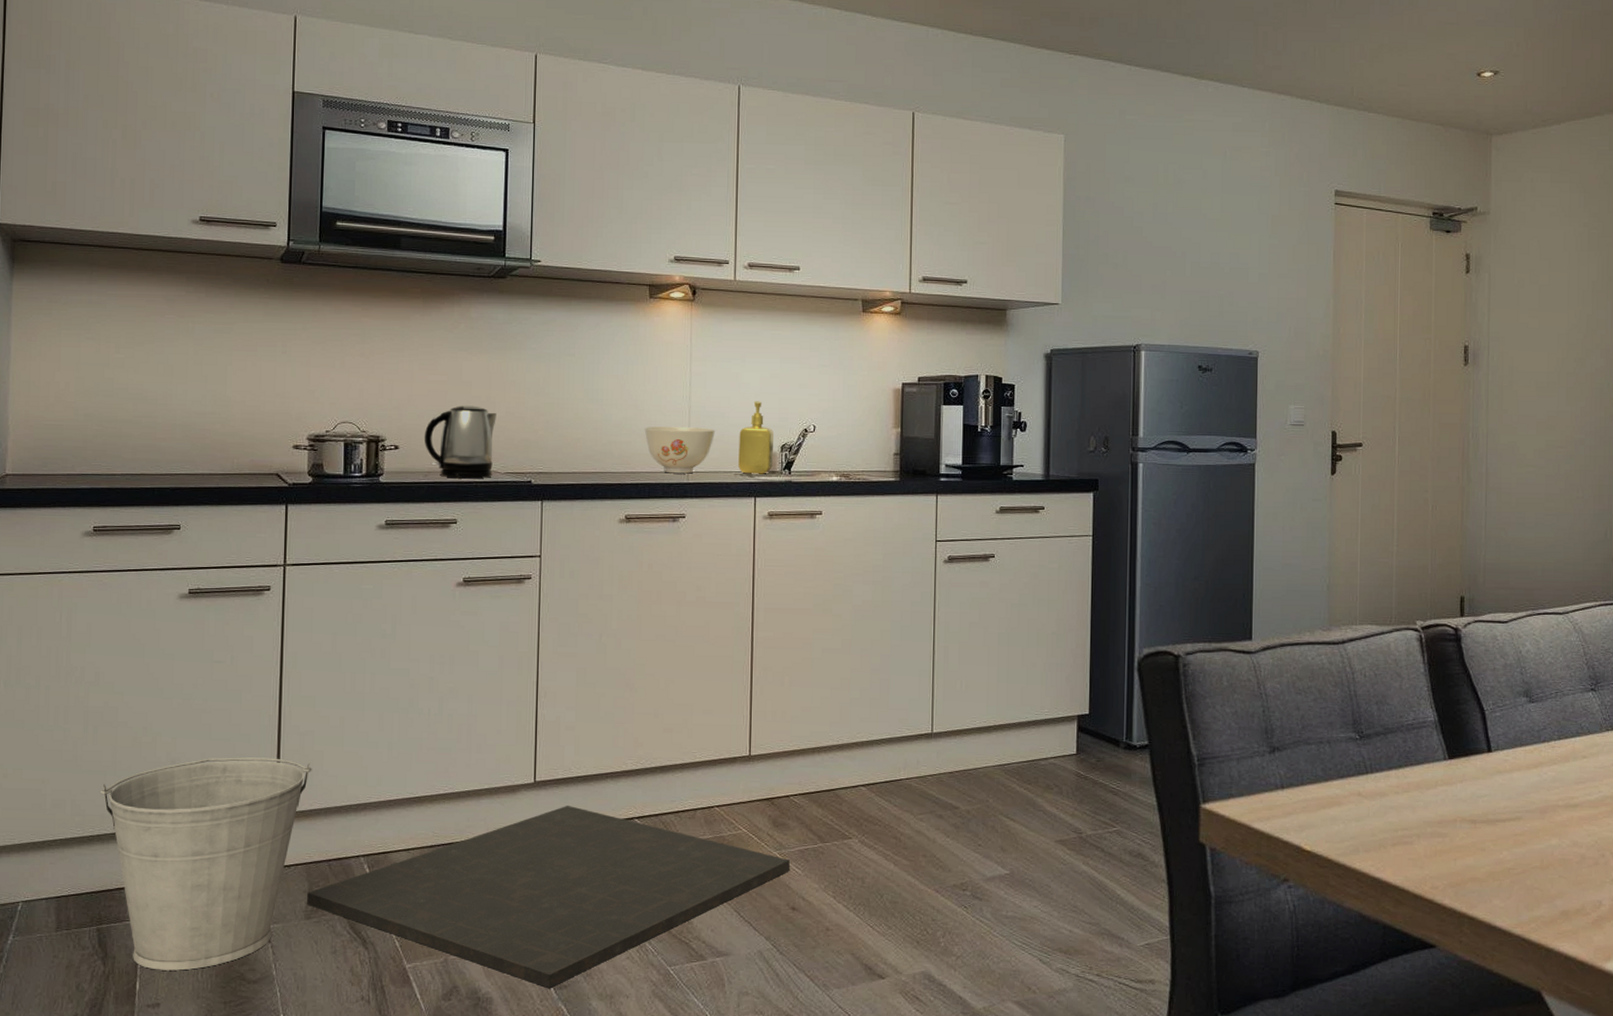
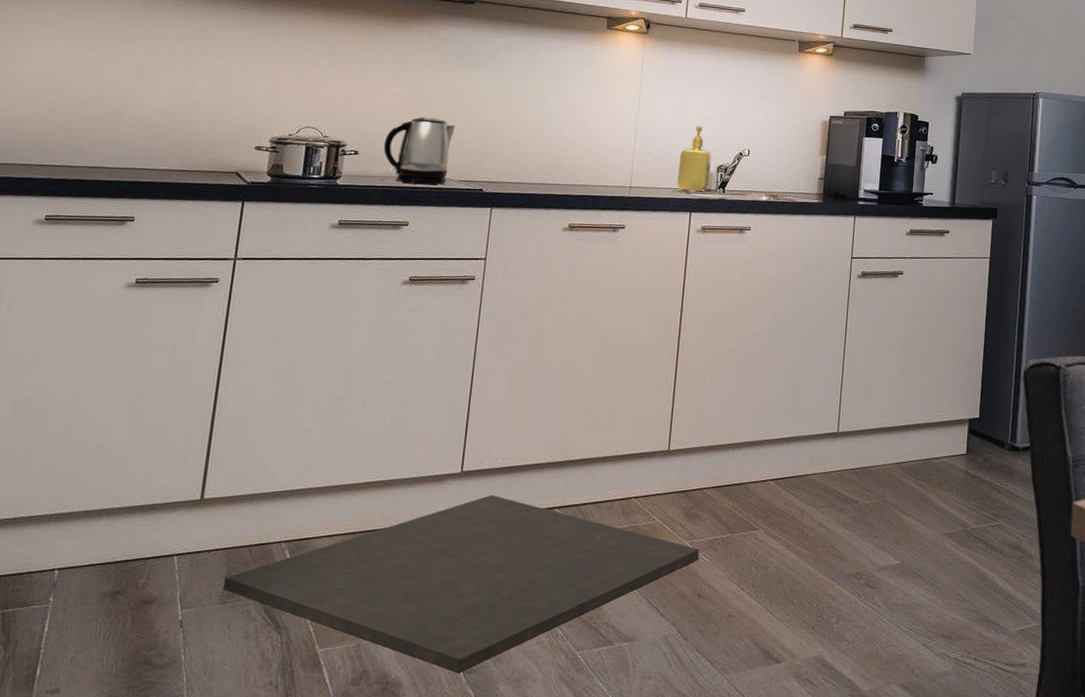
bucket: present [100,757,312,971] -> none [21,443,242,656]
bowl: present [644,426,716,474] -> none [592,144,659,189]

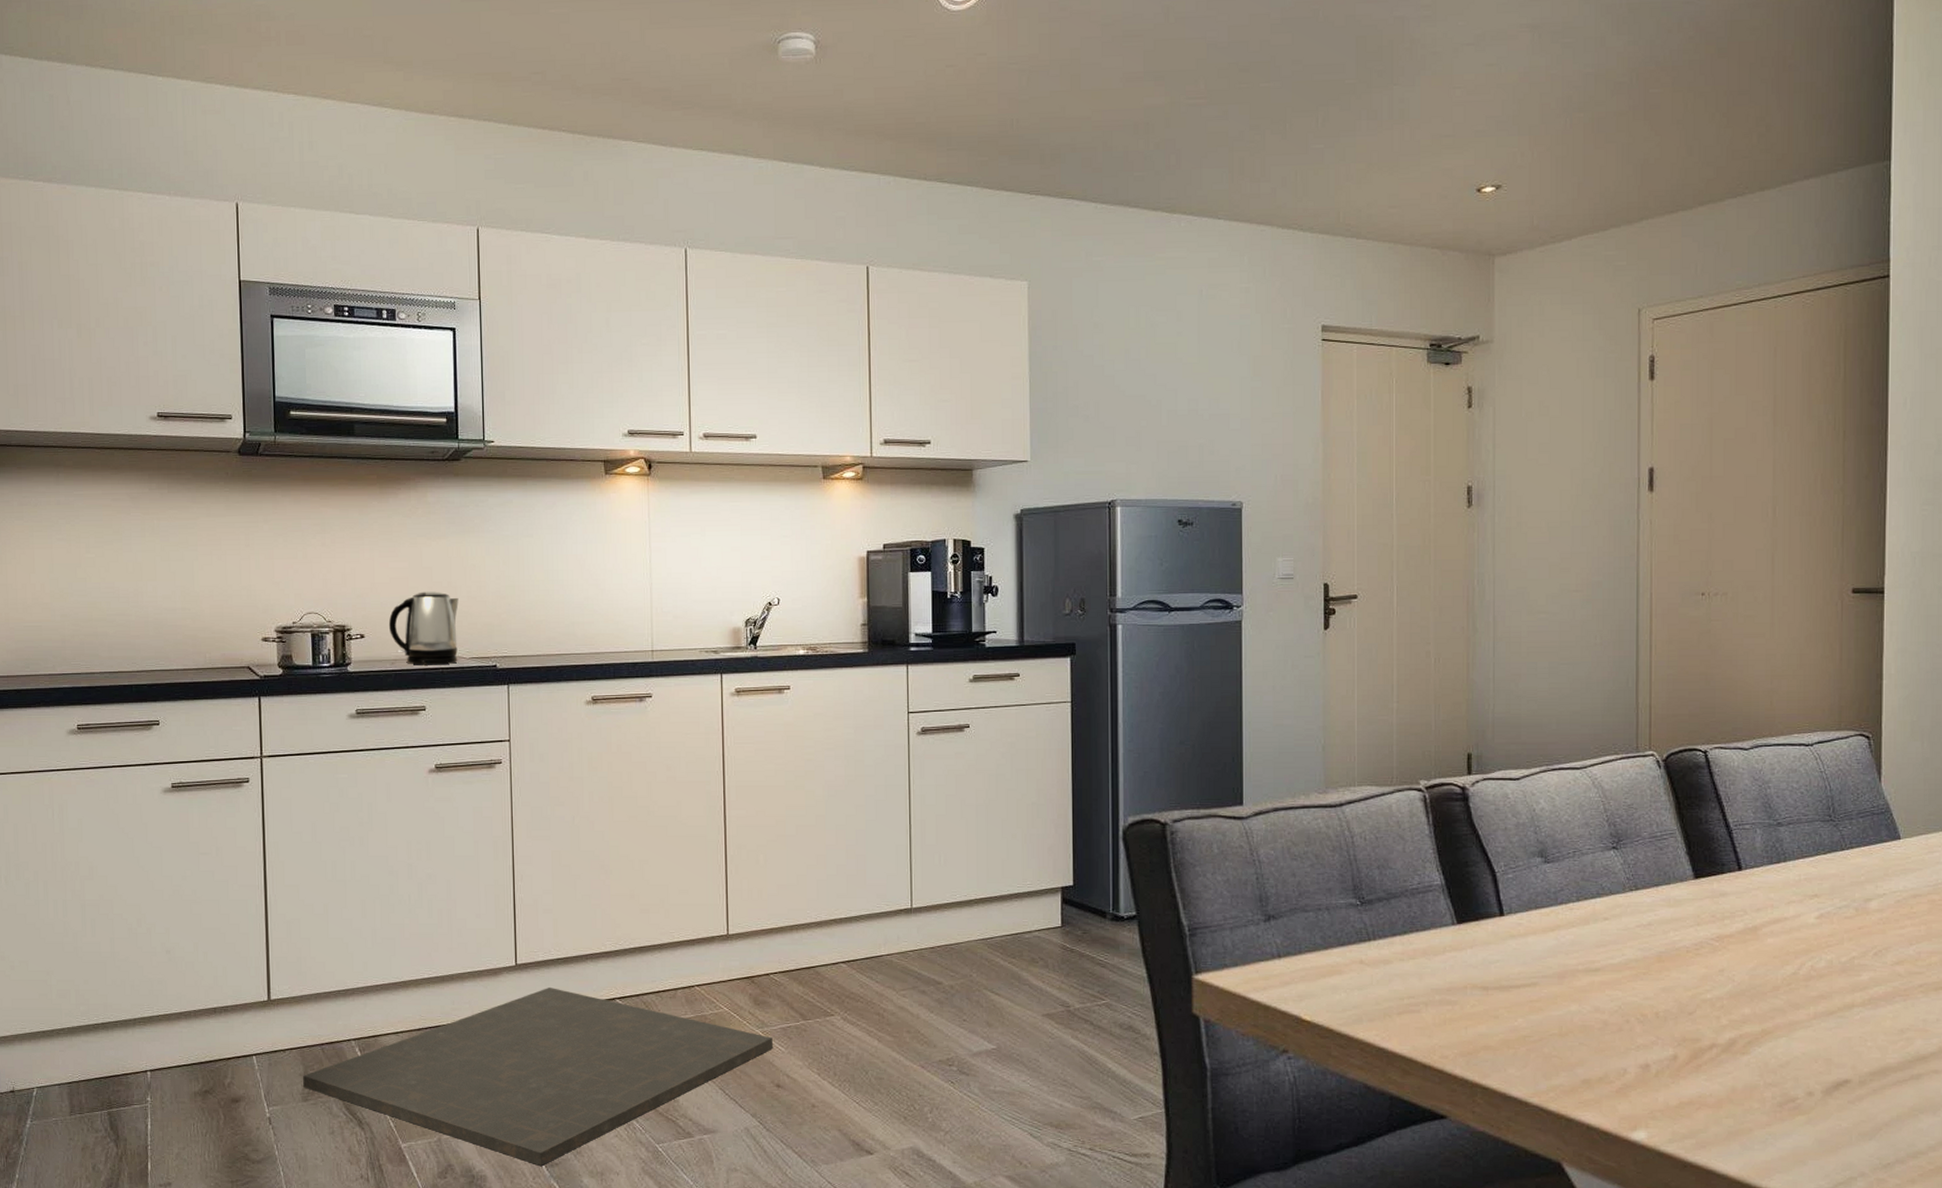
soap dispenser: present [677,126,712,192] -> none [702,575,738,650]

